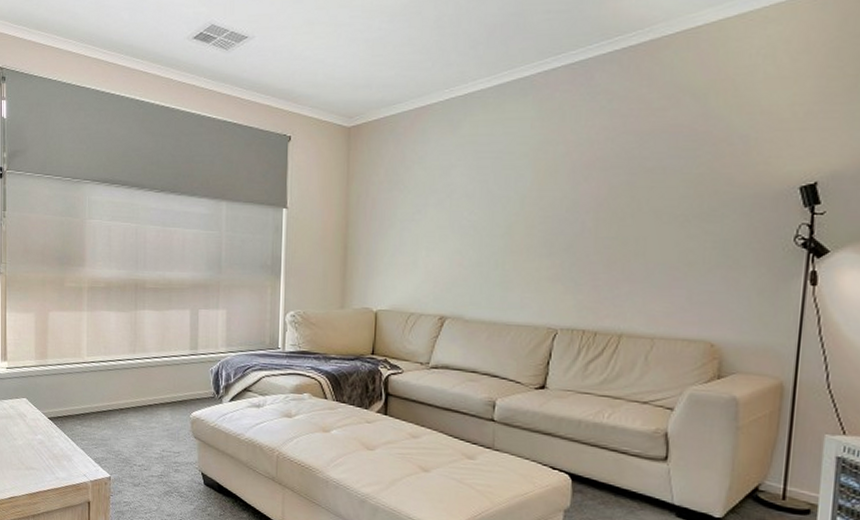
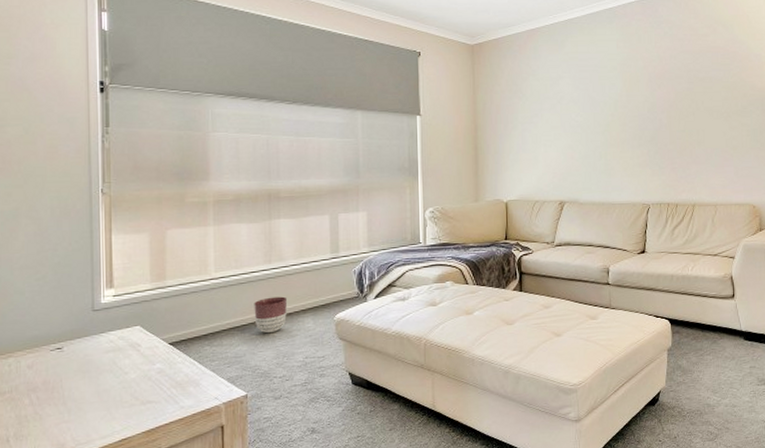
planter: none [119,386,149,422] -> present [254,296,288,334]

